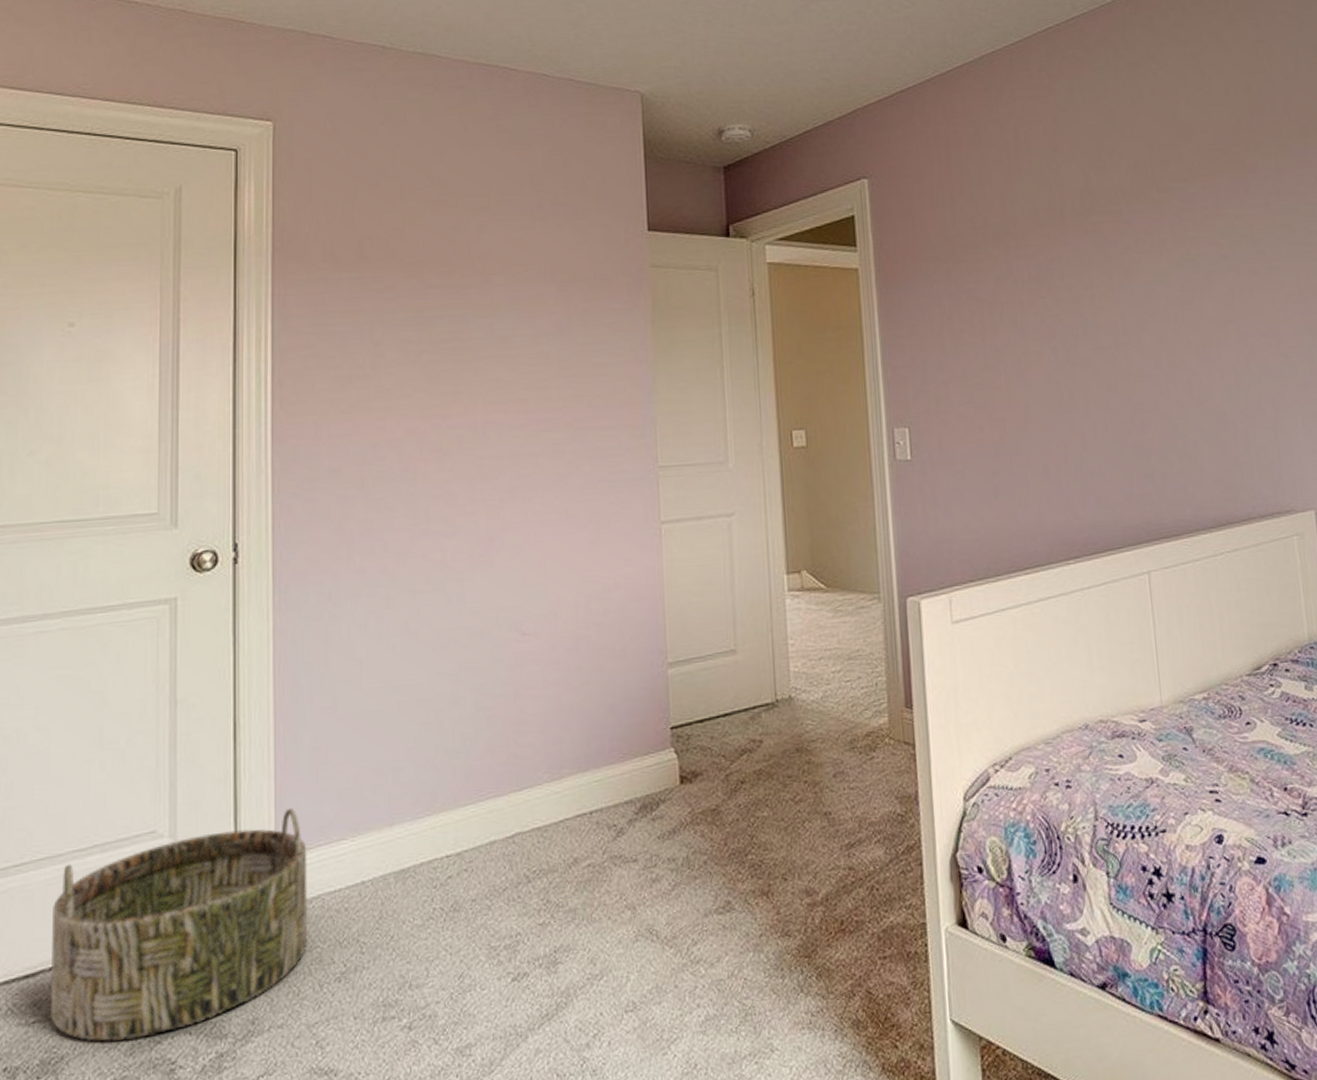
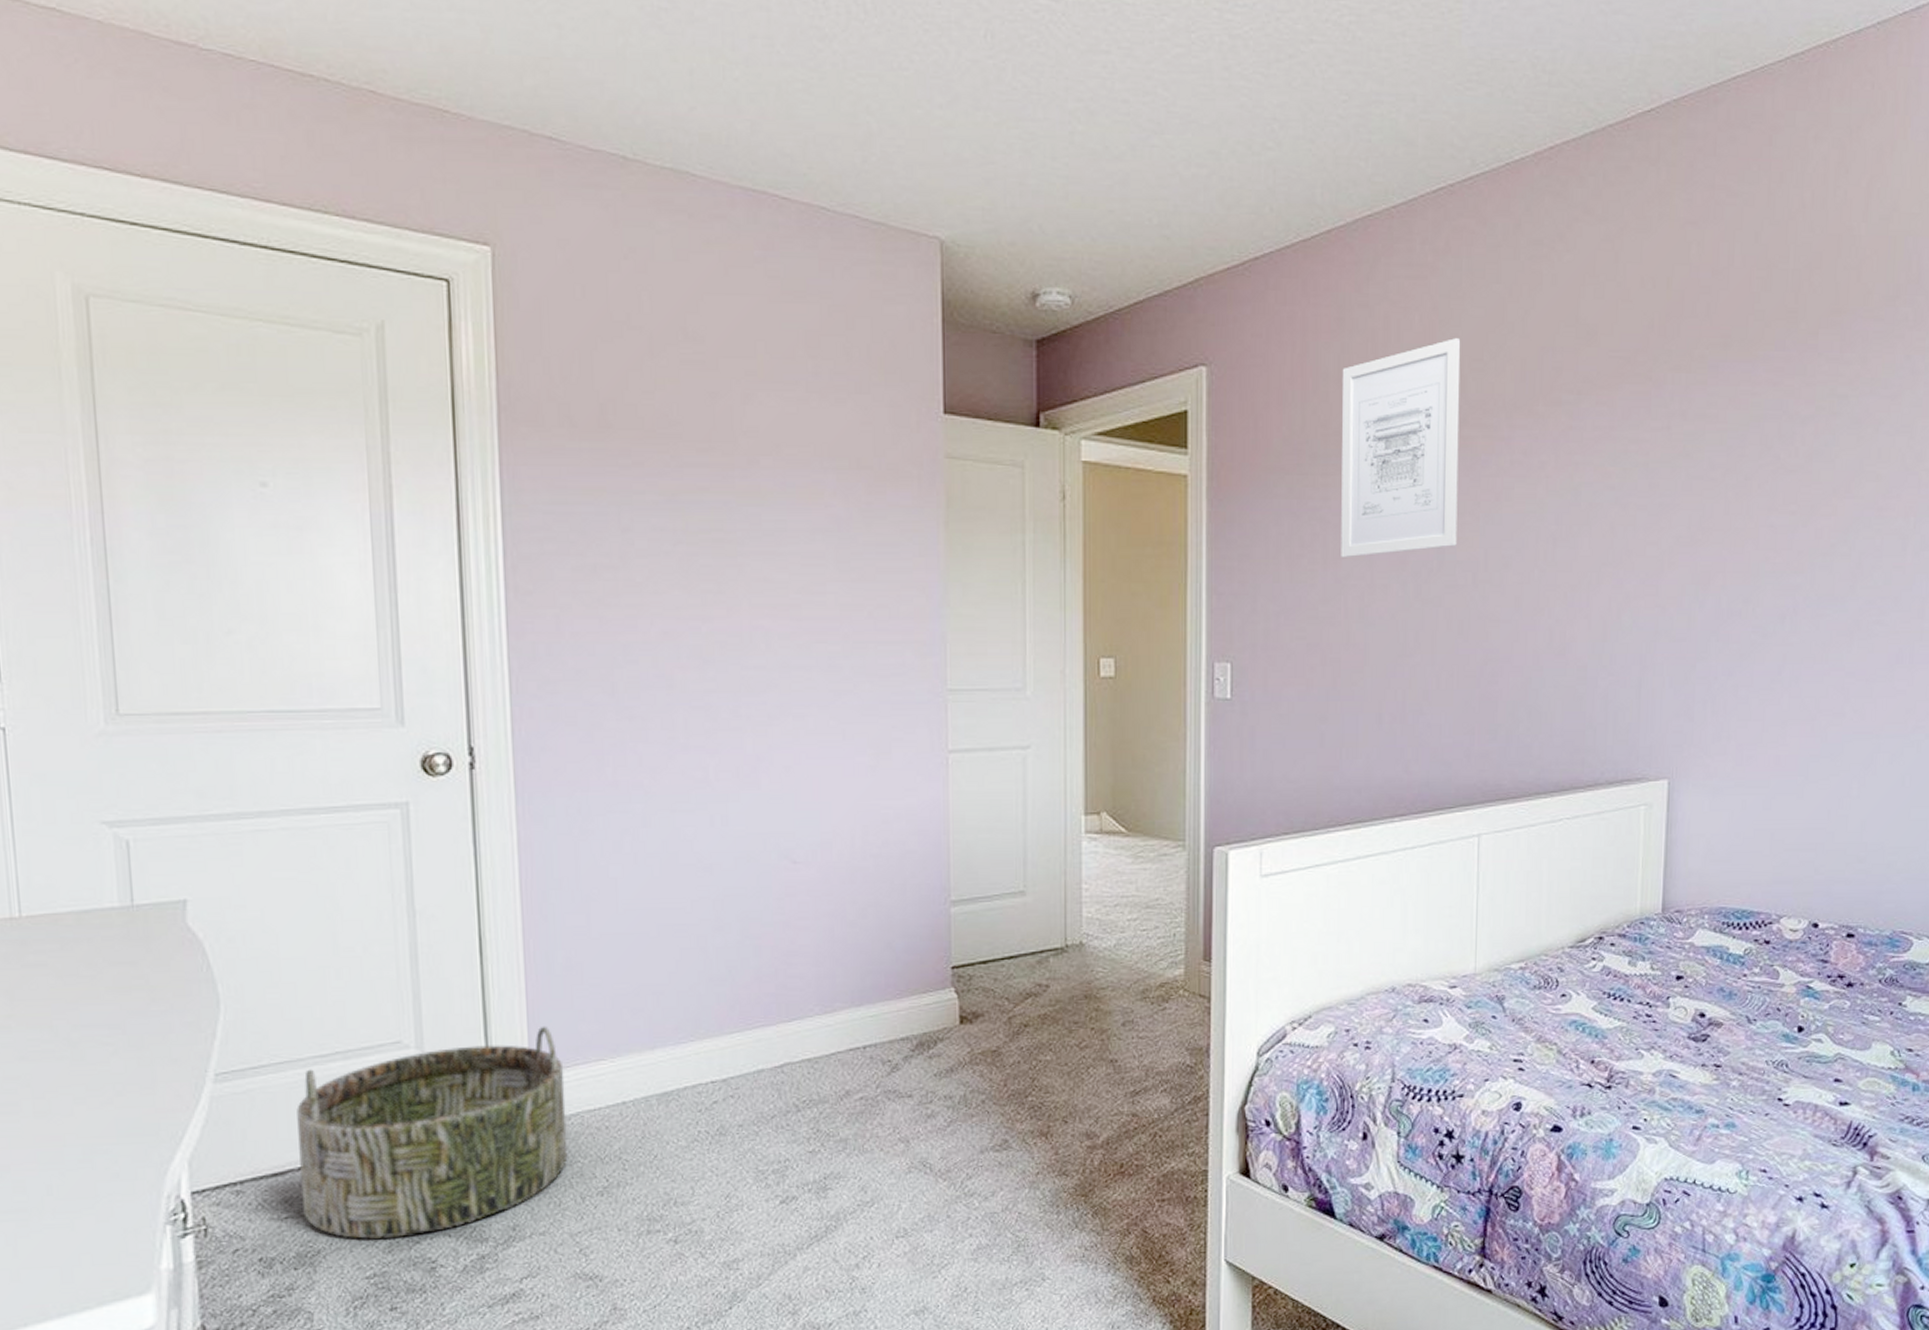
wall art: none [982,143,1097,331] -> present [1341,338,1461,558]

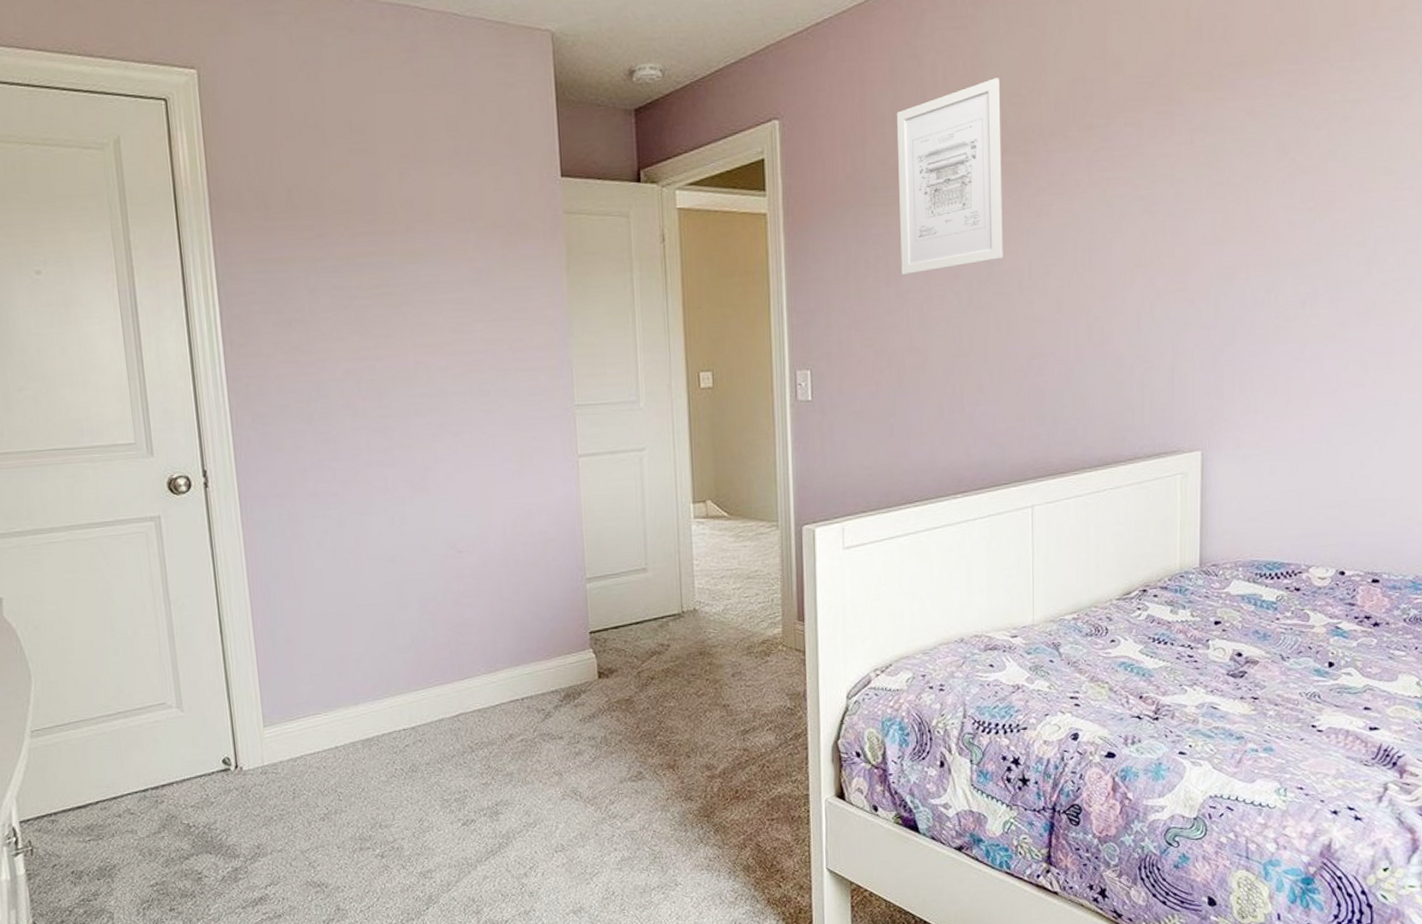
basket: present [296,1026,568,1239] -> none [92,688,296,856]

